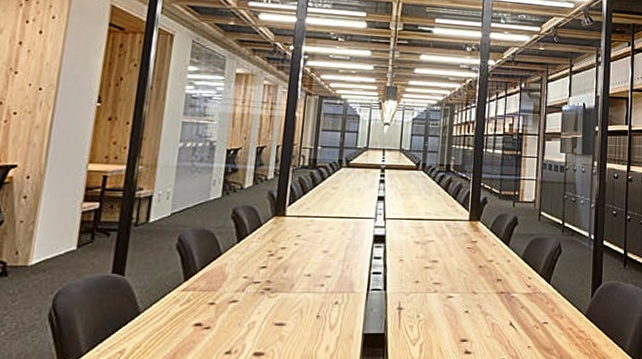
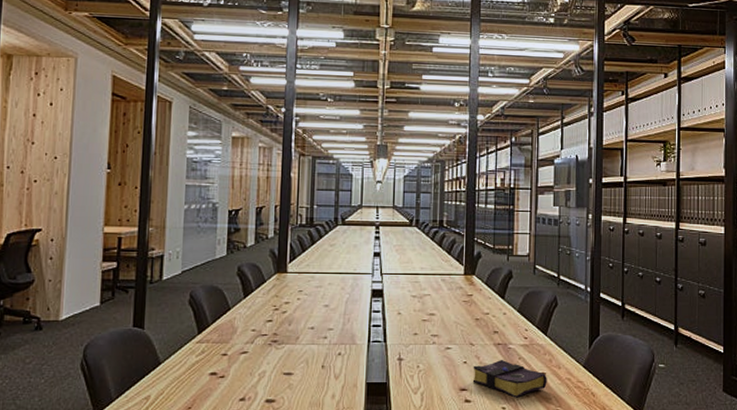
book: none [473,308,549,349] -> present [472,359,547,398]

